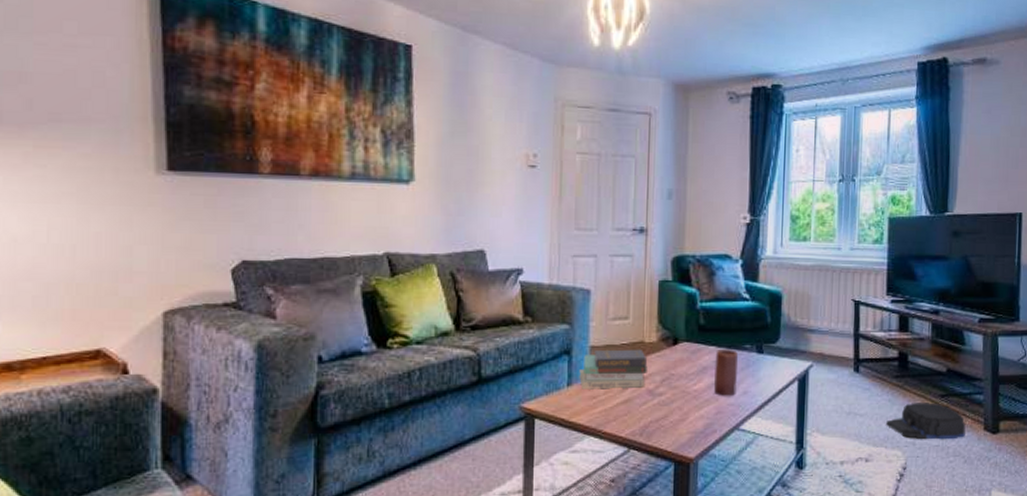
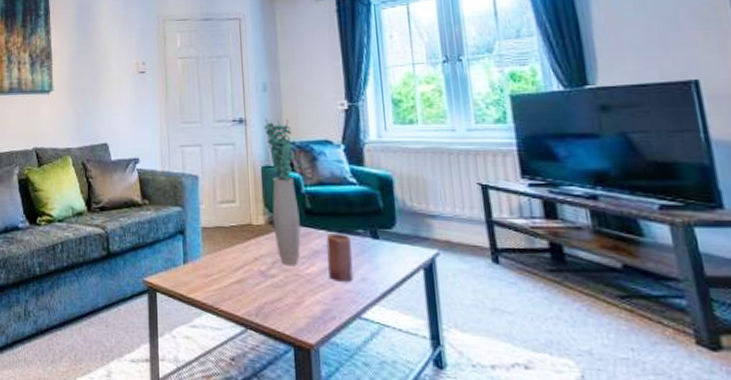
books: present [579,349,648,390] -> none [193,231,258,269]
vase: none [665,227,693,383] -> present [264,117,301,266]
robot vacuum: present [886,403,966,440] -> none [546,303,668,352]

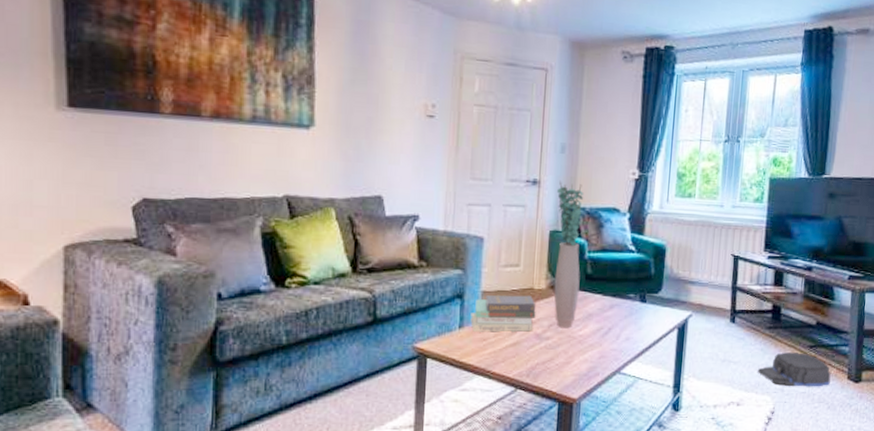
books: none [193,231,258,269] -> present [470,295,536,333]
candle: present [326,234,354,283] -> none [598,298,622,343]
robot vacuum: none [546,303,668,352] -> present [758,352,831,387]

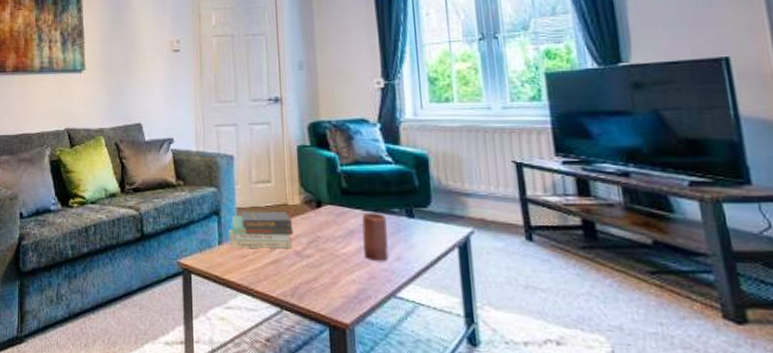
vase: present [553,180,583,329] -> none [300,96,337,246]
candle: none [598,298,622,343] -> present [362,213,389,263]
robot vacuum: present [758,352,831,387] -> none [578,279,695,327]

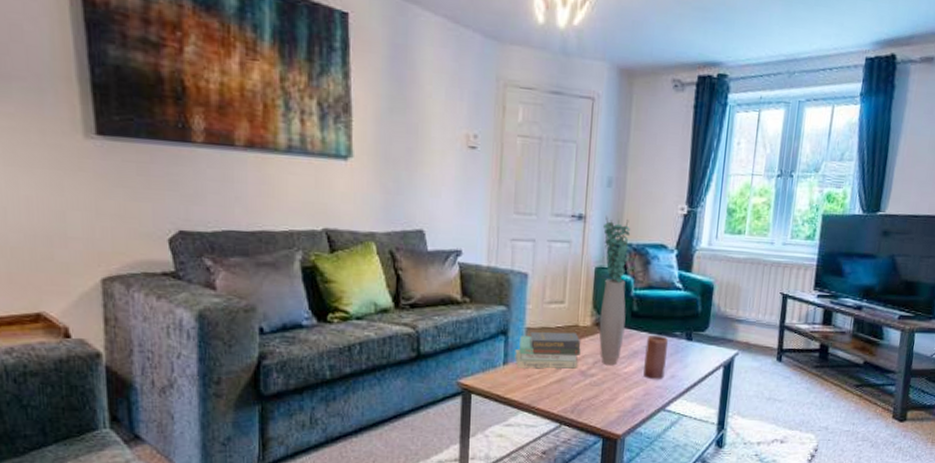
vase: none [300,96,337,246] -> present [599,215,630,366]

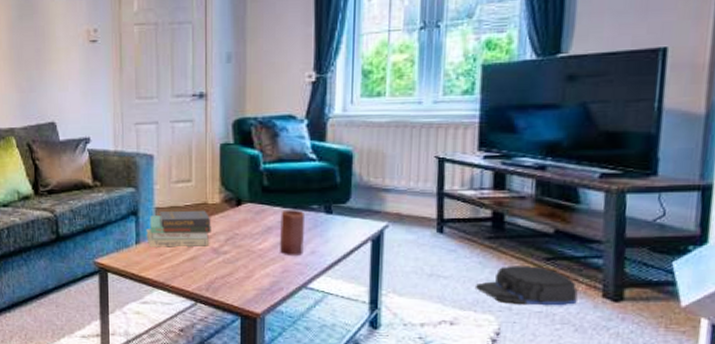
vase: present [599,215,630,366] -> none [226,91,256,243]
robot vacuum: none [803,391,876,426] -> present [476,266,578,306]

